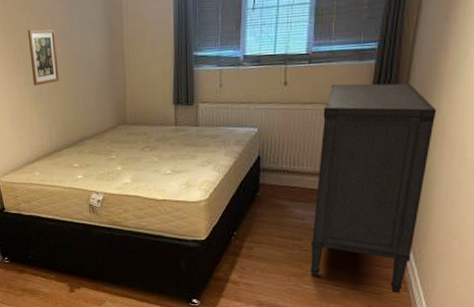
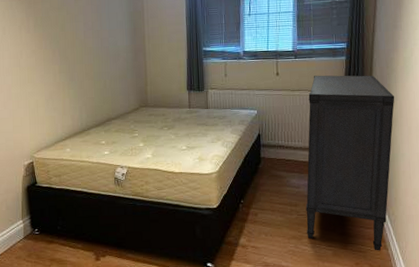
picture frame: present [27,29,60,86] -> none [63,25,90,73]

